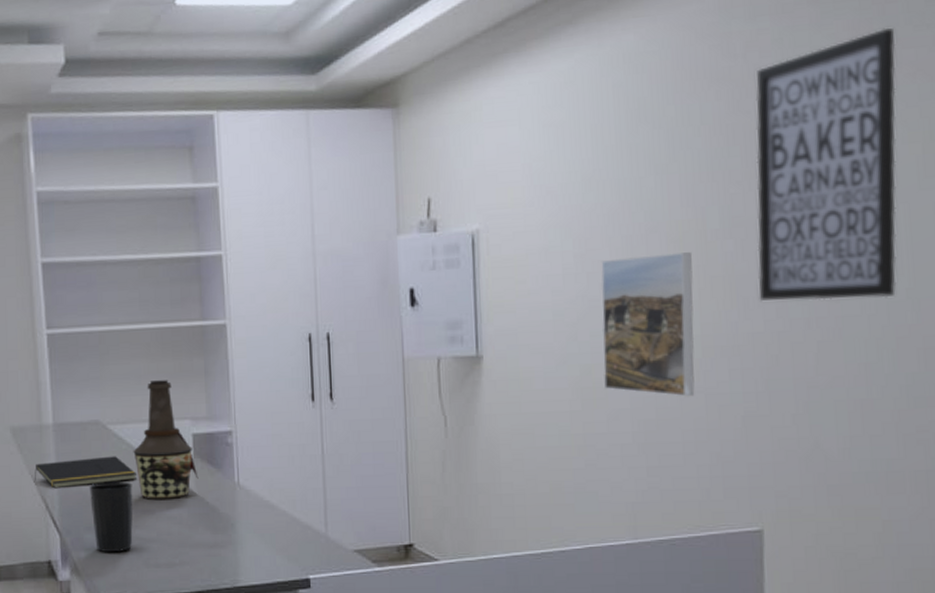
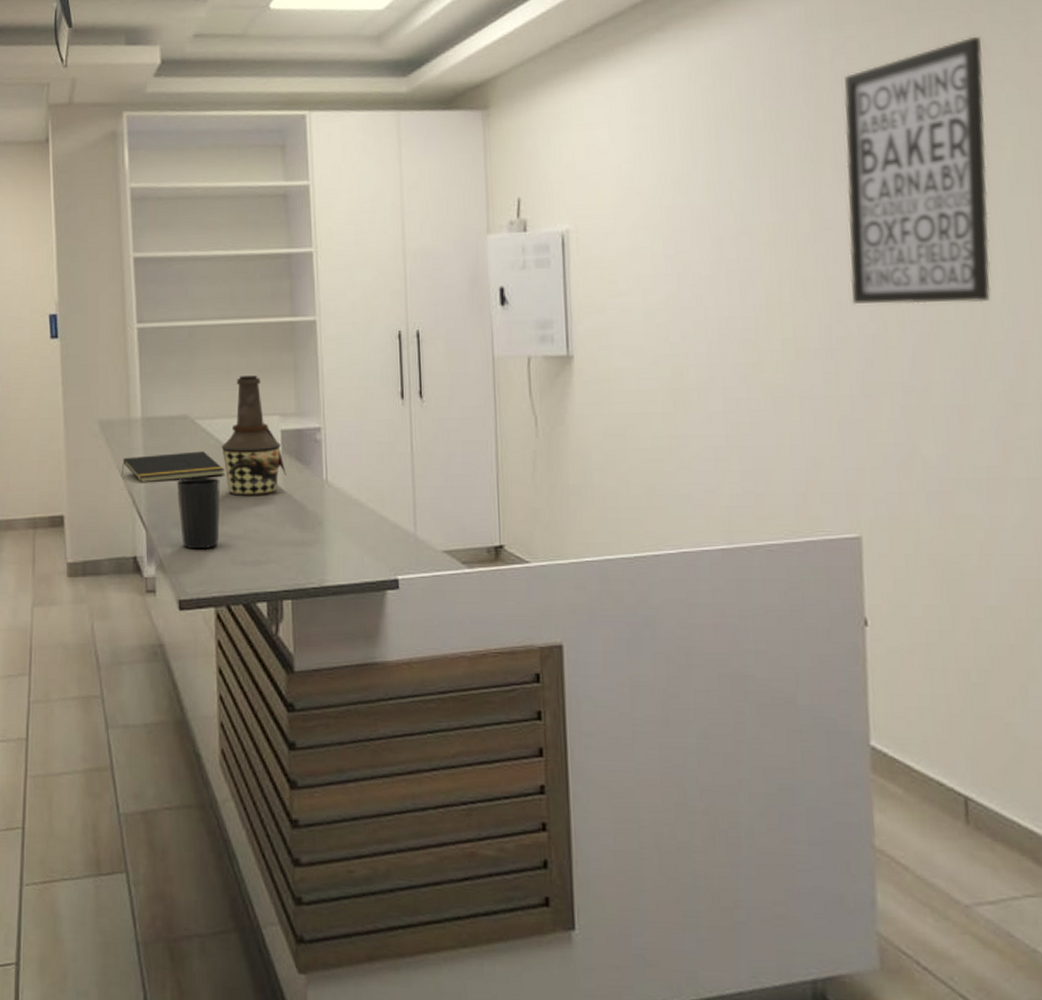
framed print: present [601,252,695,397] -> none [691,255,789,400]

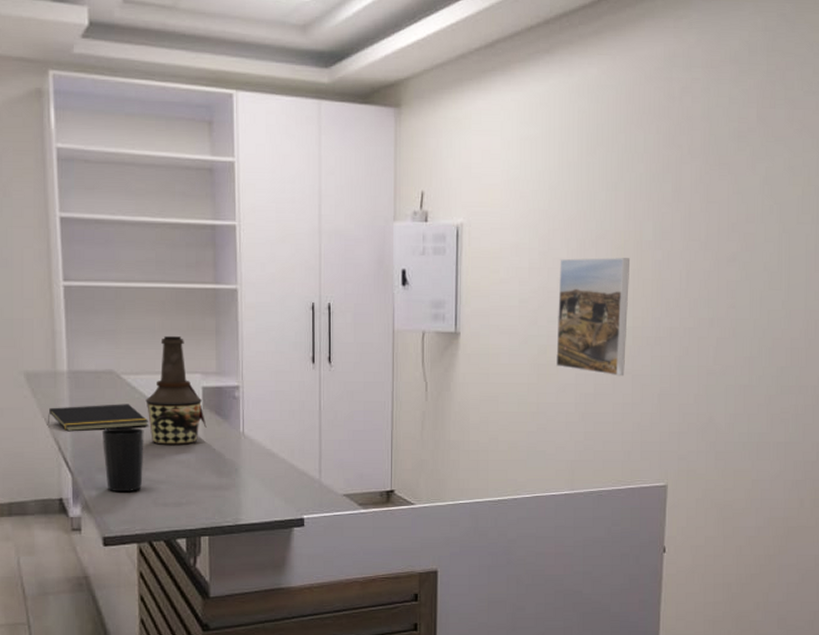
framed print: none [691,255,789,400] -> present [556,257,629,377]
wall art: present [844,36,992,305] -> none [677,90,791,307]

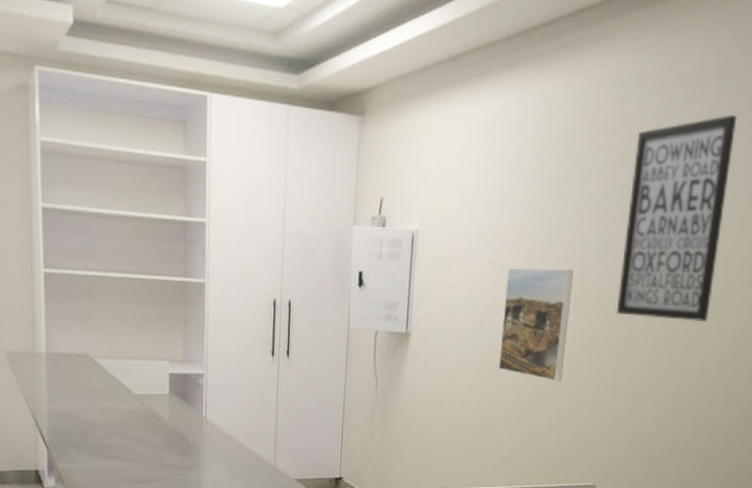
notepad: present [48,404,149,432] -> none [27,385,120,409]
cup: present [101,427,144,492] -> none [75,407,115,468]
bottle: present [145,336,207,446] -> none [117,324,172,427]
wall art: none [677,90,791,307] -> present [616,114,738,322]

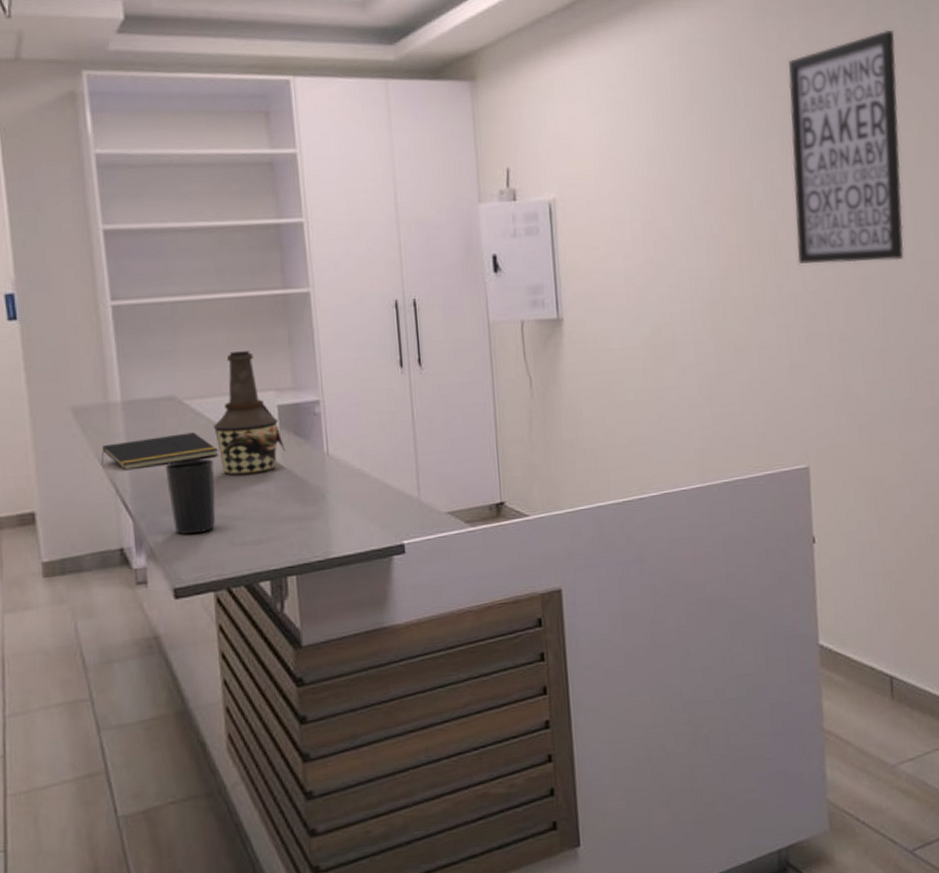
notepad: none [27,385,120,409] -> present [101,432,219,471]
cup: none [75,407,115,468] -> present [164,458,216,535]
bottle: none [117,324,172,427] -> present [213,351,285,476]
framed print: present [499,268,573,382] -> none [665,221,749,352]

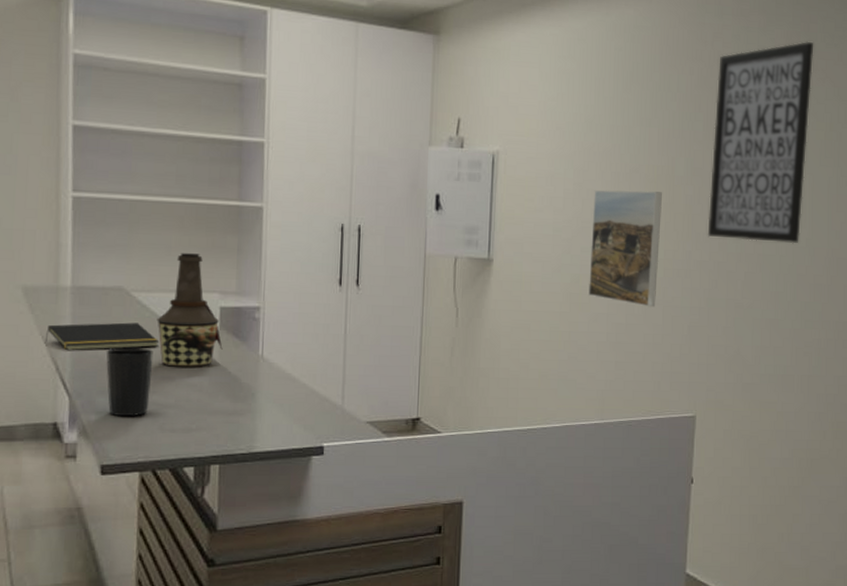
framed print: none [665,221,749,352] -> present [589,190,662,307]

